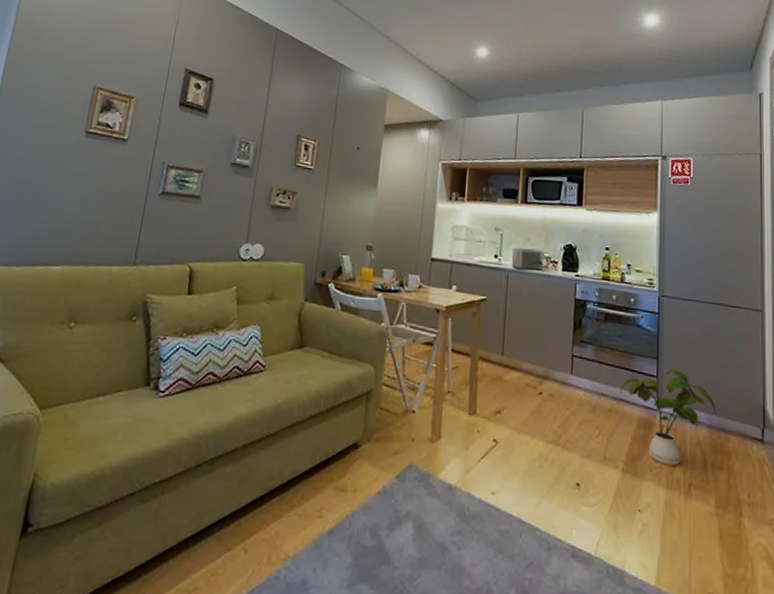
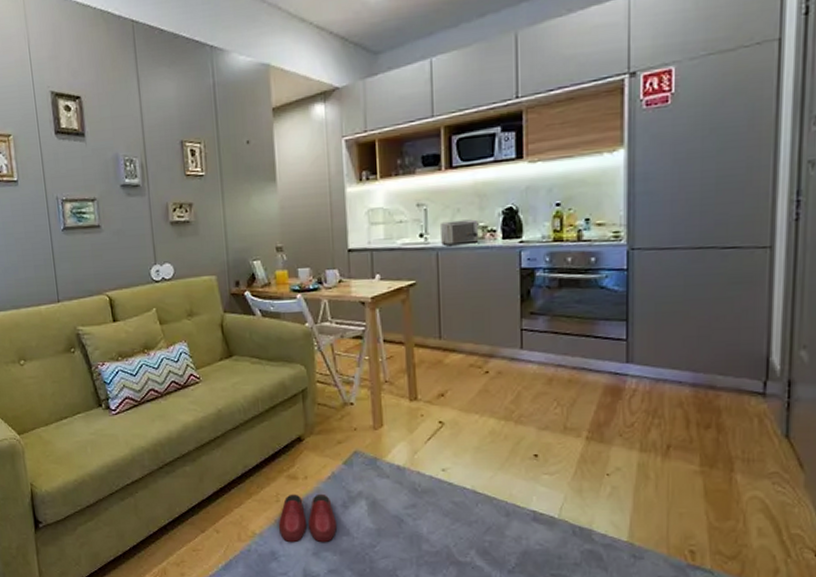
slippers: none [315,509,379,572] -> present [279,493,337,543]
house plant: present [620,369,716,466] -> none [581,329,703,429]

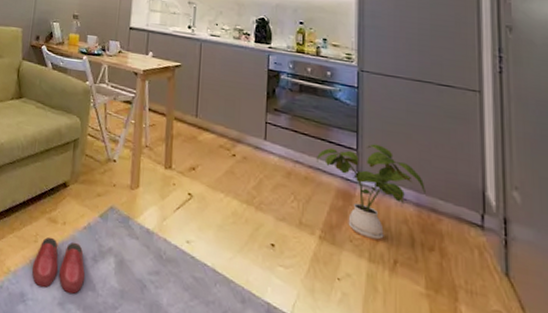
toaster: present [439,219,479,248] -> none [204,19,237,43]
house plant: none [581,329,703,429] -> present [317,144,425,240]

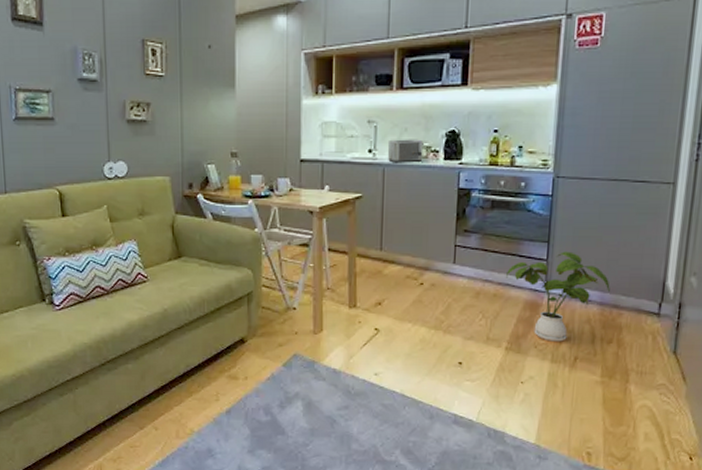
slippers: present [32,237,85,294] -> none [217,393,272,441]
toaster: none [204,19,237,43] -> present [387,139,424,165]

